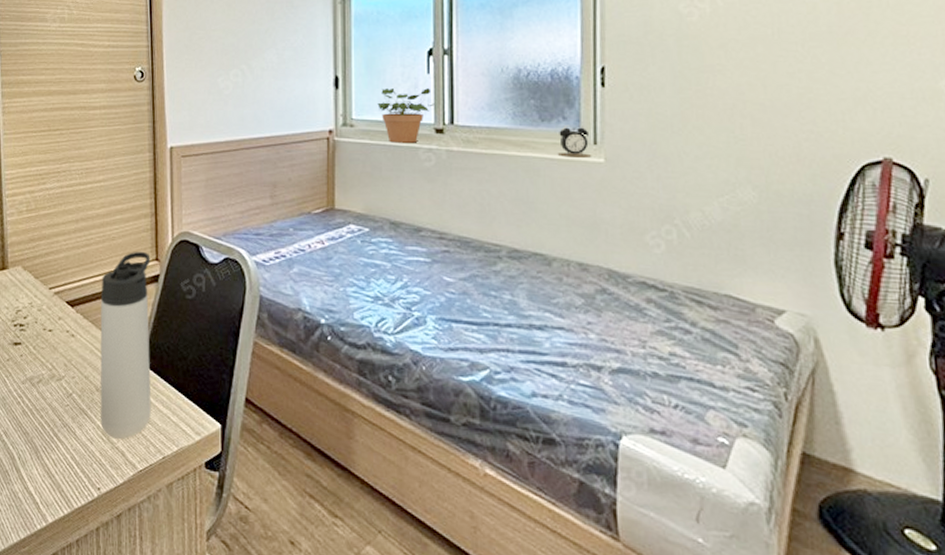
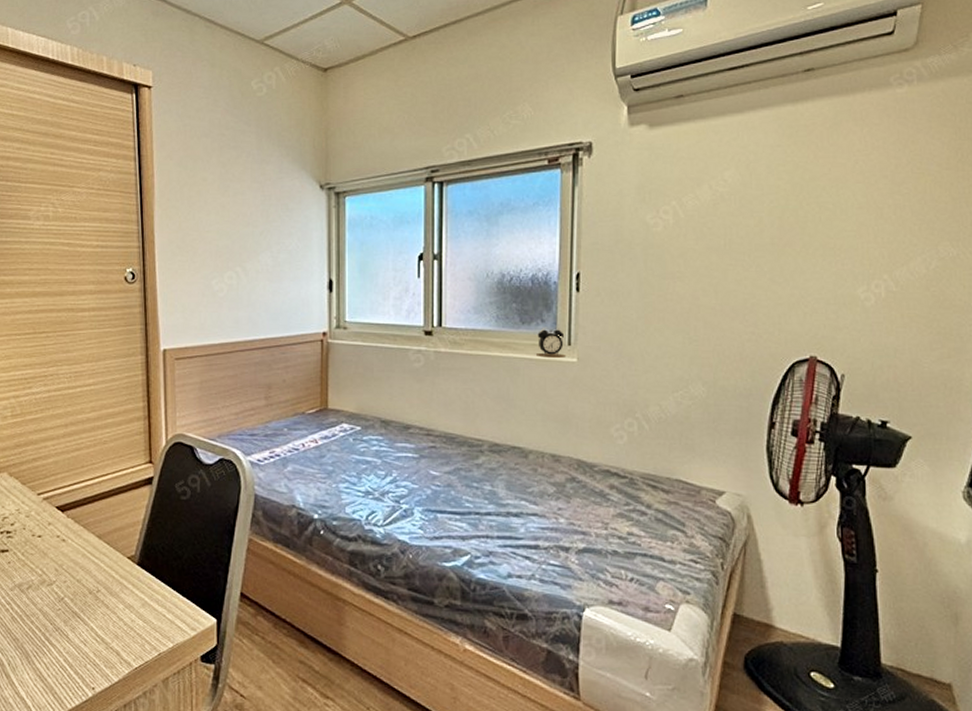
thermos bottle: present [100,251,151,440] -> none [92,454,146,640]
potted plant: present [377,88,435,143] -> none [370,292,424,345]

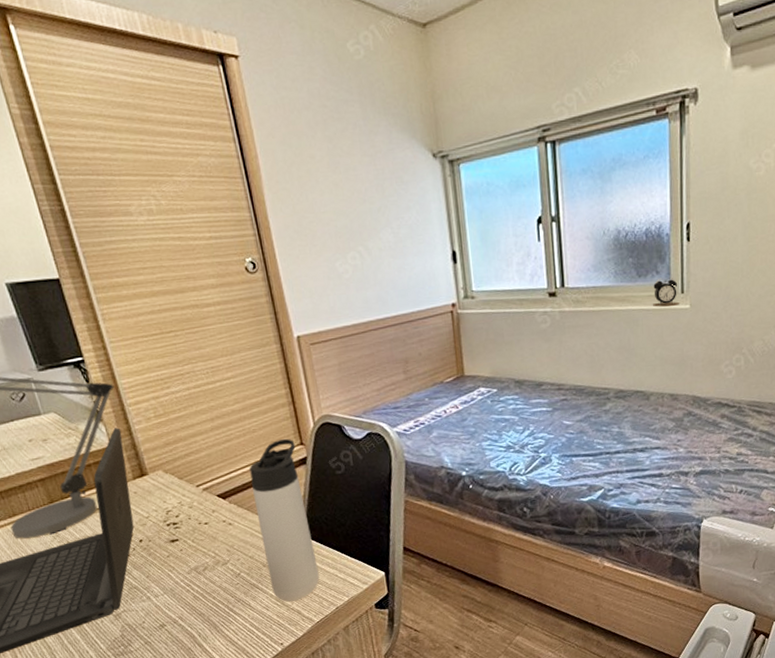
thermos bottle: none [92,454,146,640] -> present [249,438,320,603]

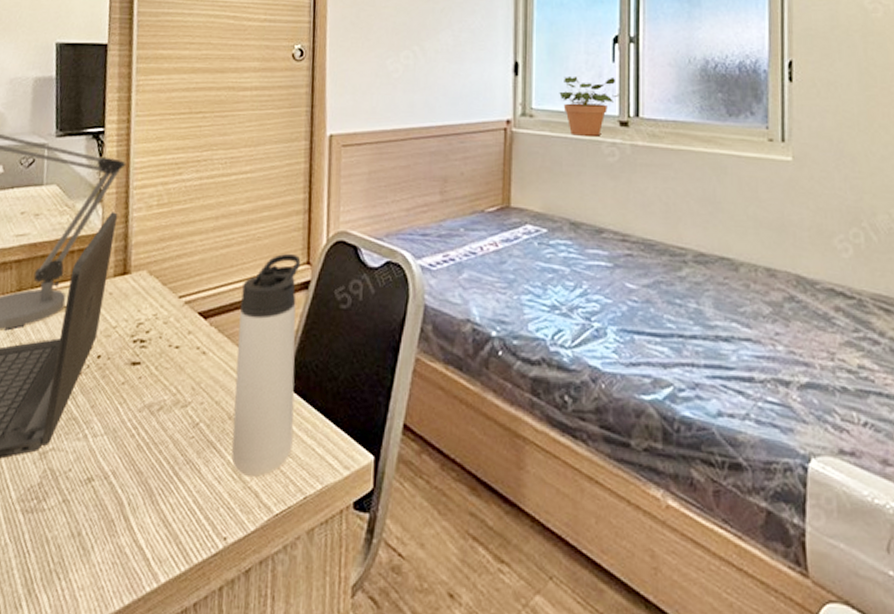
potted plant: none [495,255,547,310] -> present [559,77,619,136]
alarm clock: present [653,278,680,307] -> none [746,120,780,156]

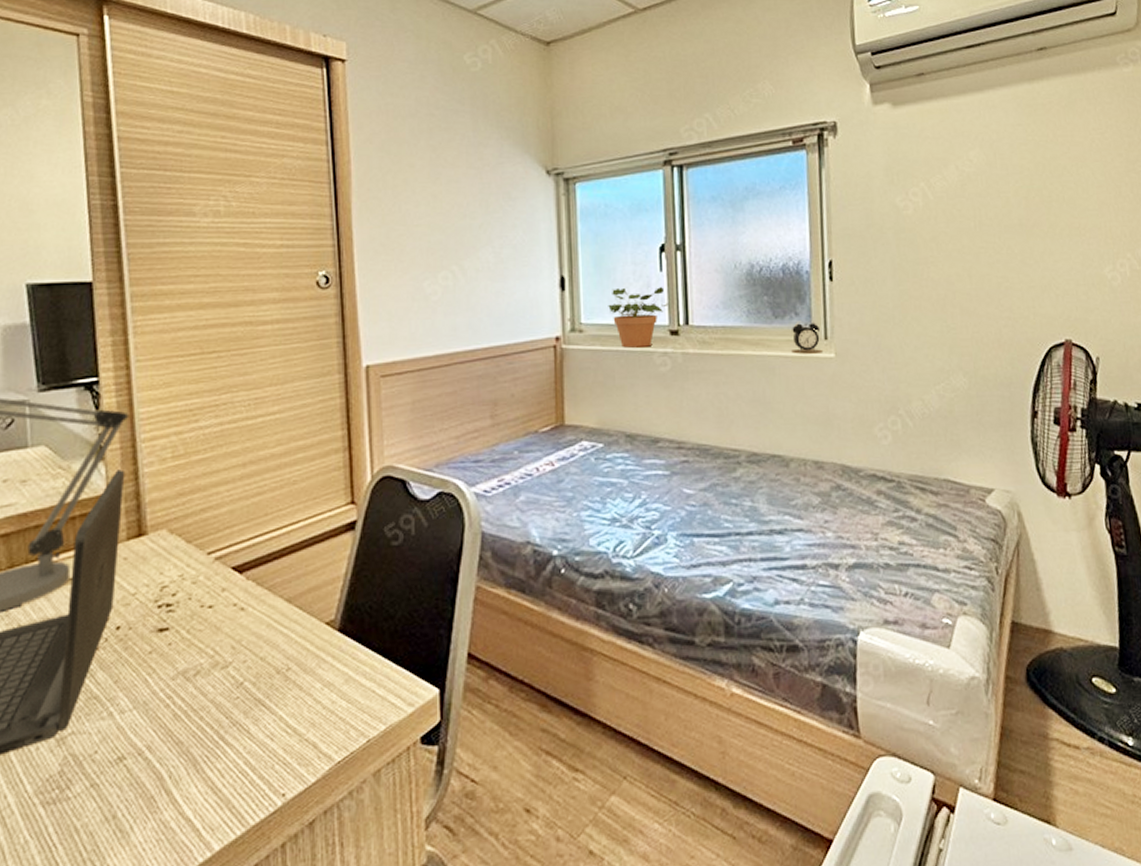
thermos bottle: present [231,253,301,478] -> none [279,494,350,730]
alarm clock: none [746,120,780,156] -> present [792,320,824,354]

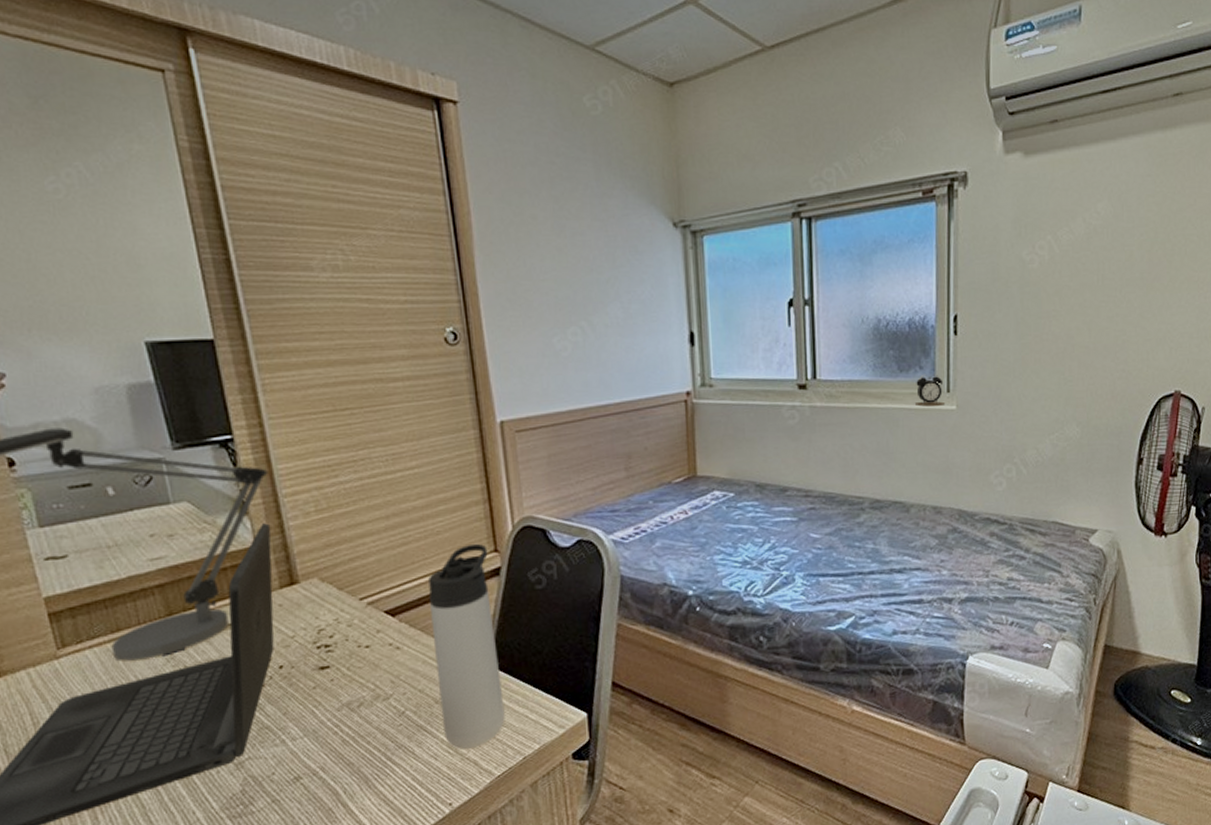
thermos bottle: none [279,494,350,730] -> present [428,543,505,750]
potted plant: present [608,287,668,348] -> none [737,342,797,402]

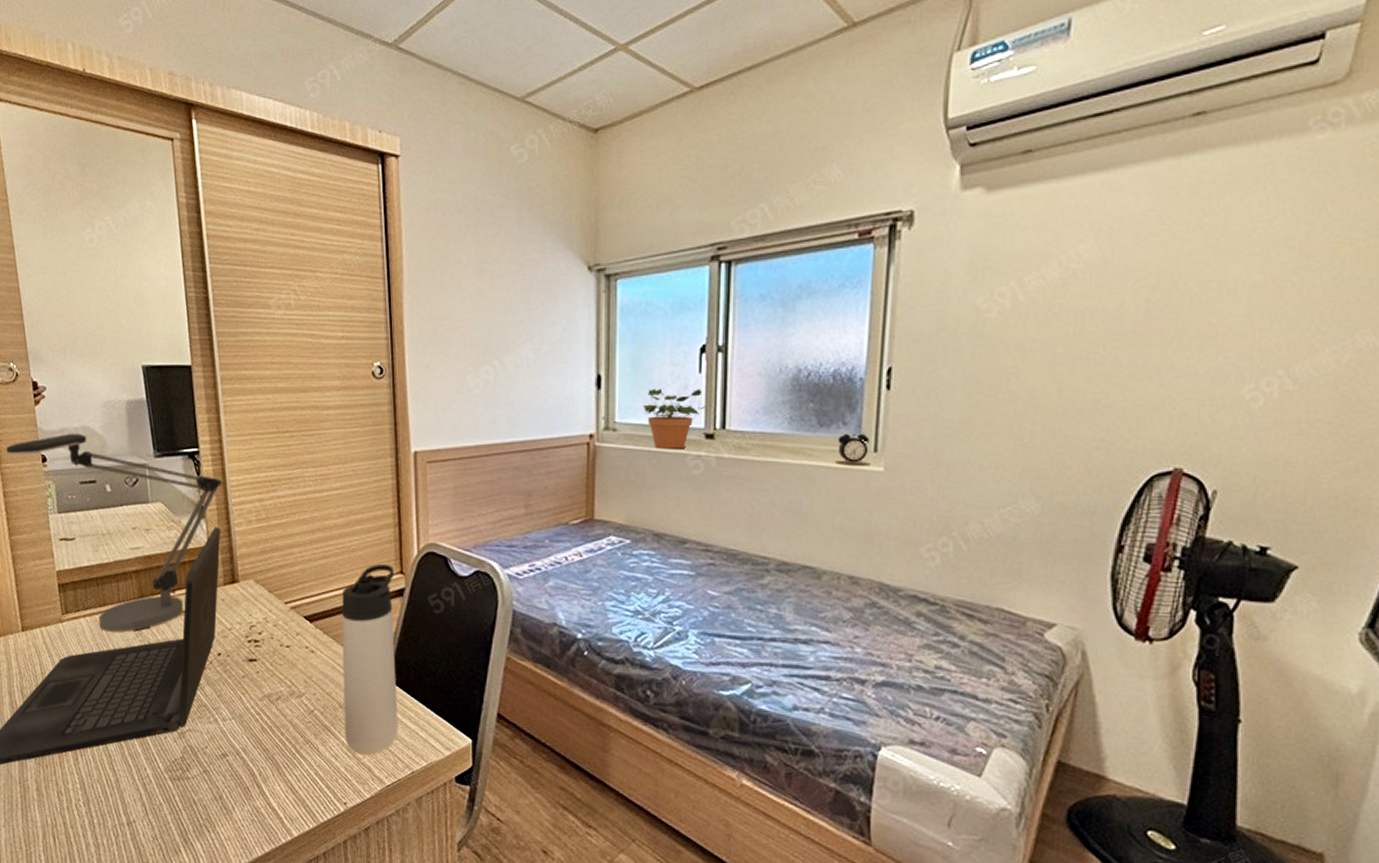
potted plant: none [737,342,797,402] -> present [643,389,705,449]

